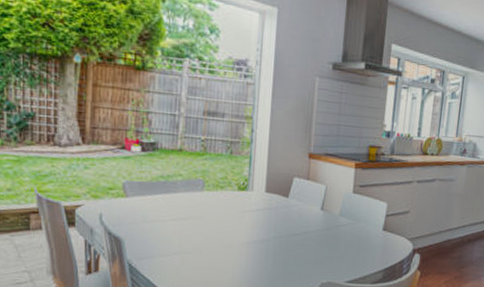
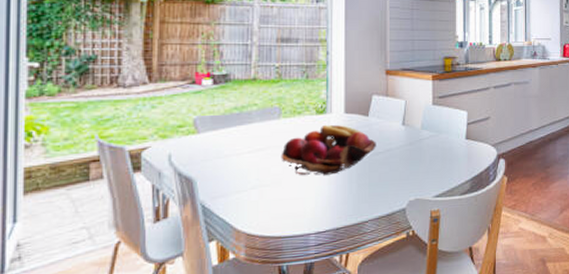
fruit basket: none [202,201,294,250] -> present [281,124,376,176]

